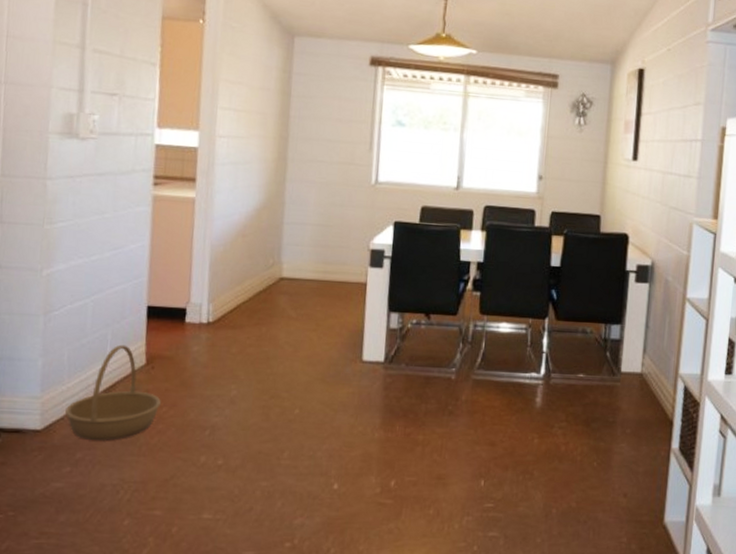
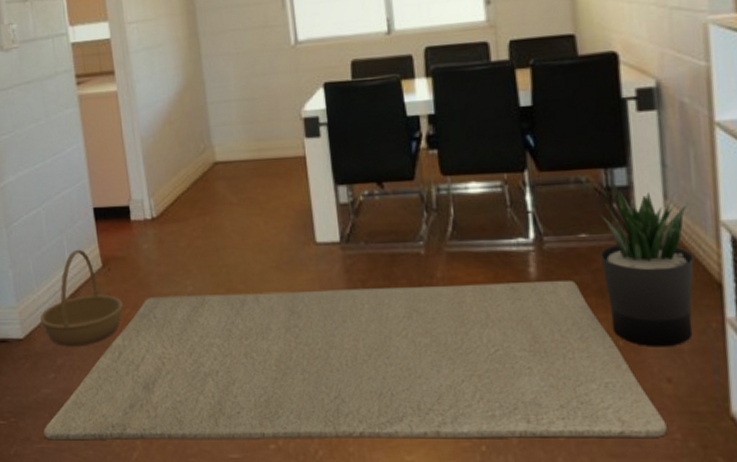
rug: none [45,398,618,541] -> present [44,280,667,441]
planter: none [591,337,659,469] -> present [600,185,694,347]

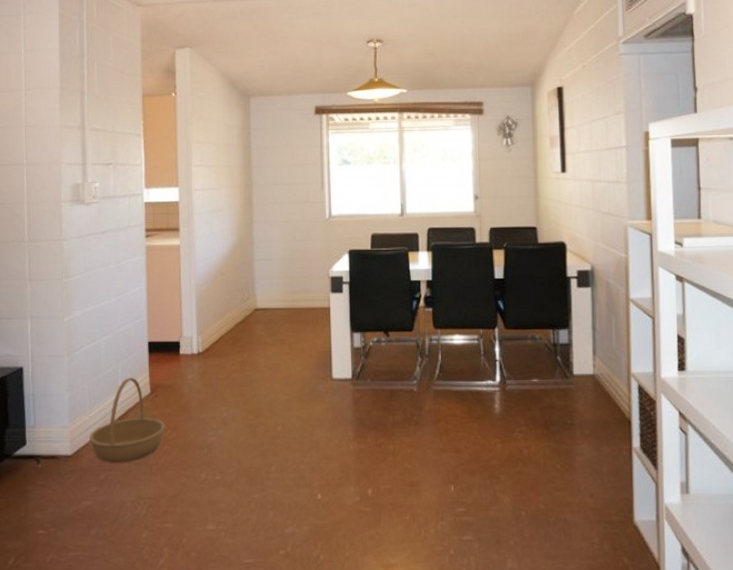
rug: present [44,280,667,441] -> none [80,415,588,549]
planter: present [600,185,694,347] -> none [546,342,612,470]

